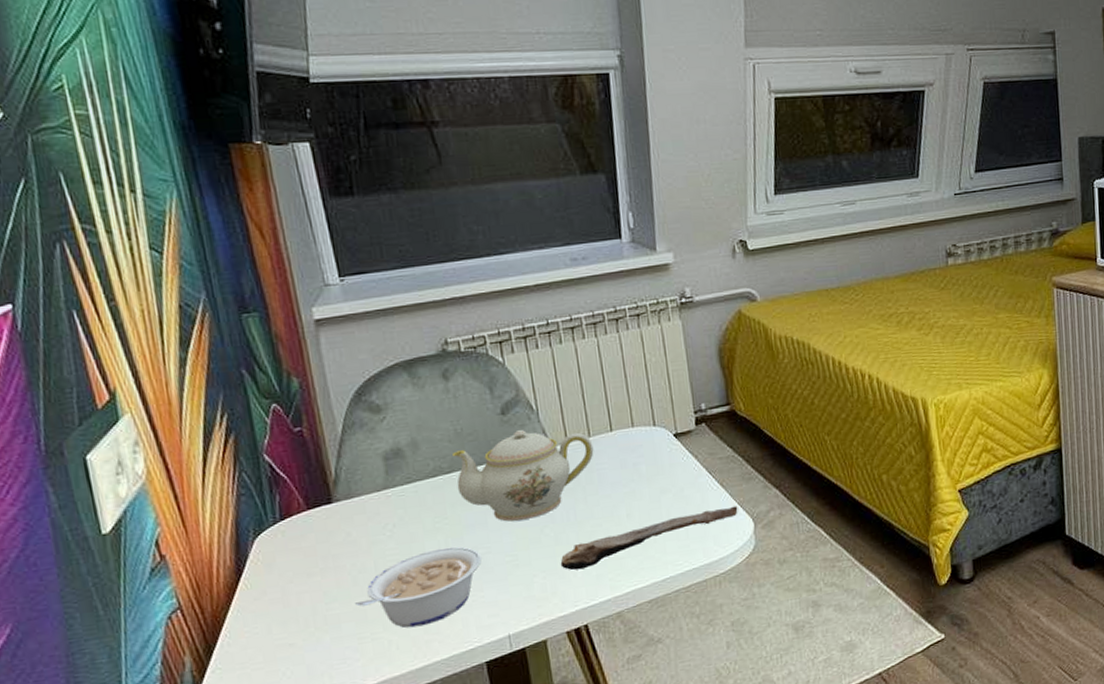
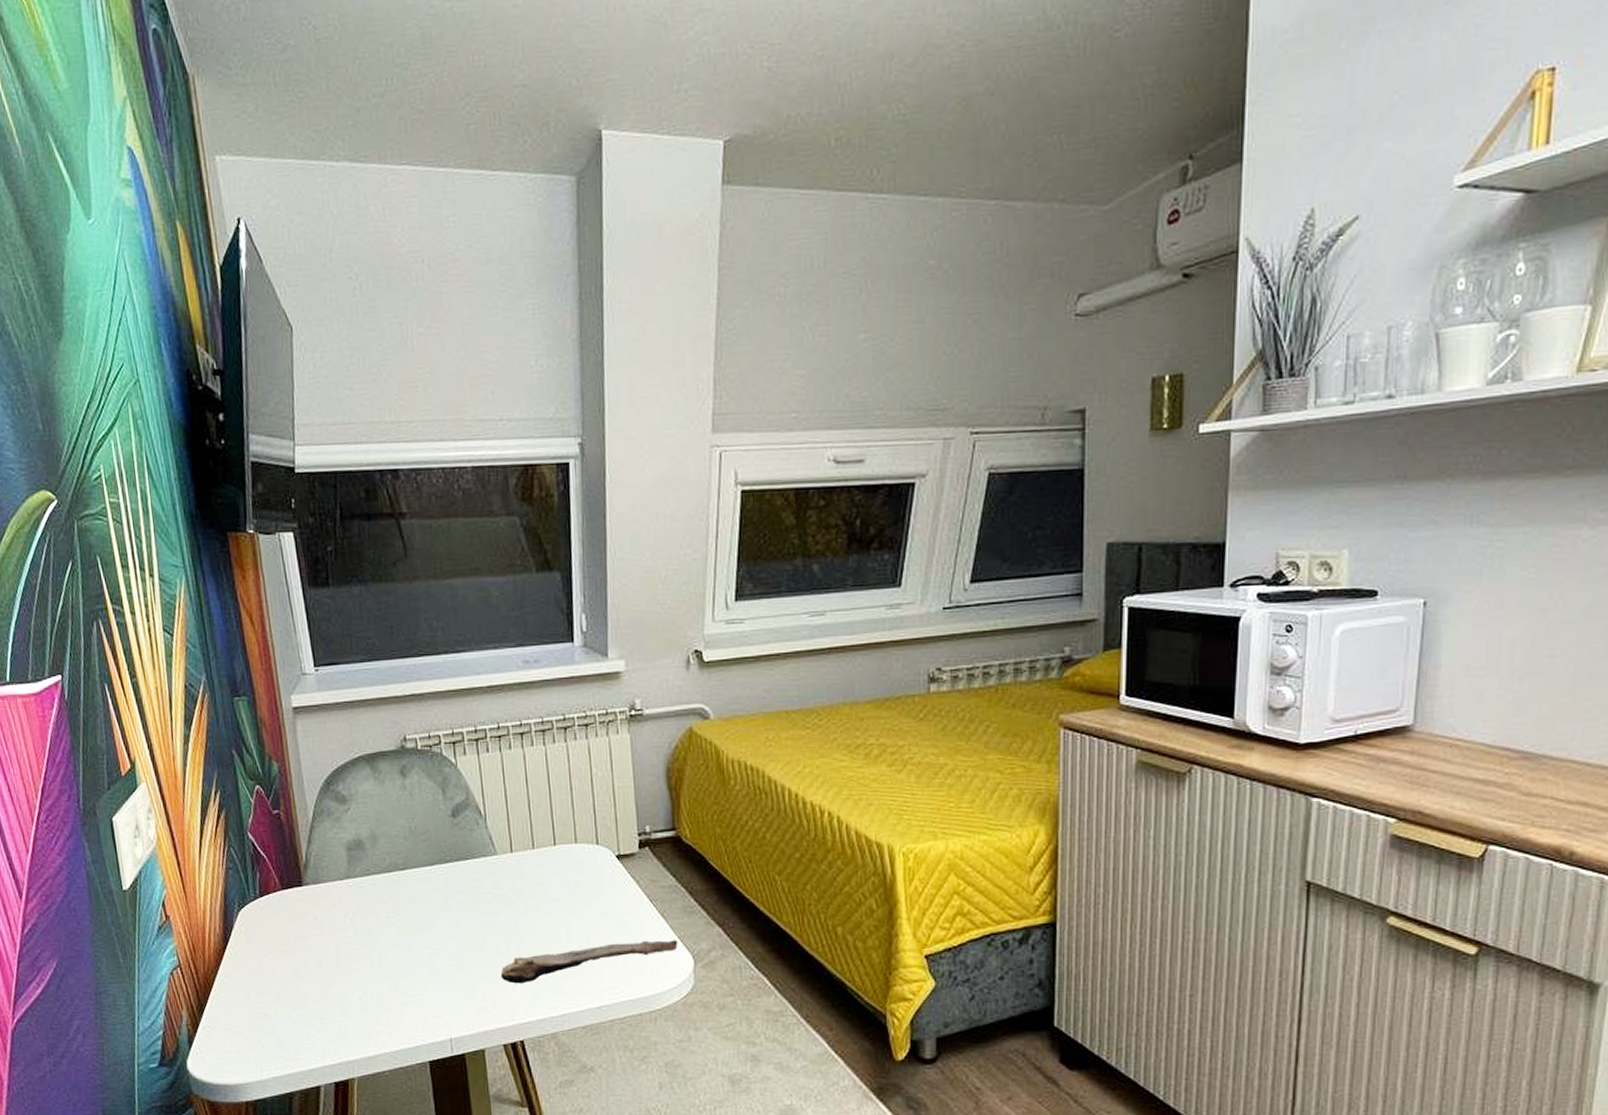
legume: present [355,546,482,628] -> none [319,943,429,1016]
teapot: present [453,430,594,522] -> none [407,835,537,925]

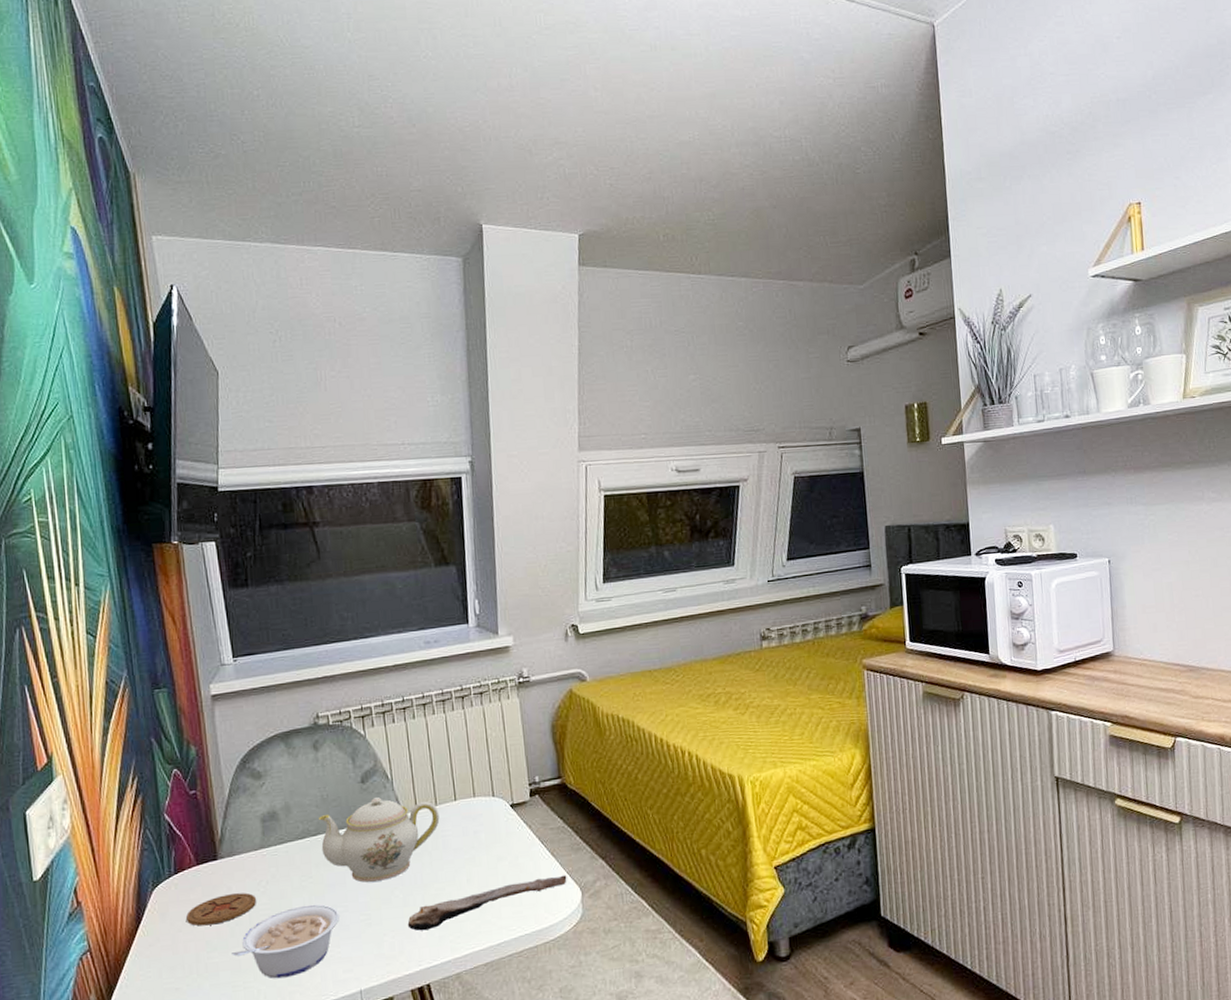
coaster: none [273,923,344,954] -> present [186,892,257,926]
legume: none [319,943,429,1016] -> present [232,904,340,979]
teapot: none [407,835,537,925] -> present [319,797,440,883]

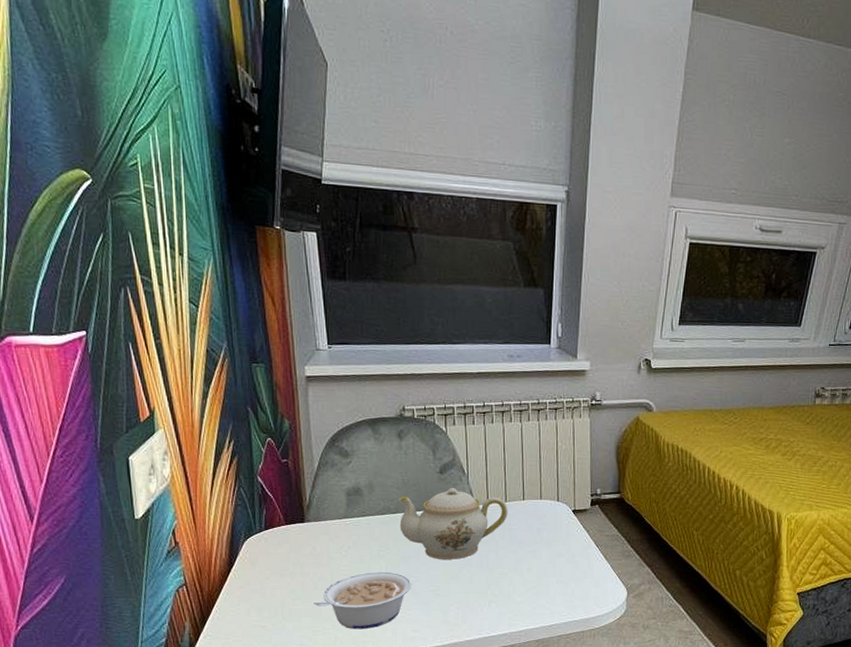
coaster: present [186,892,257,926] -> none [274,553,339,577]
spoon: present [407,875,567,932] -> none [471,575,616,606]

